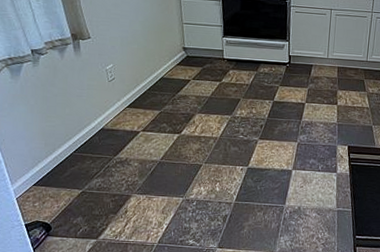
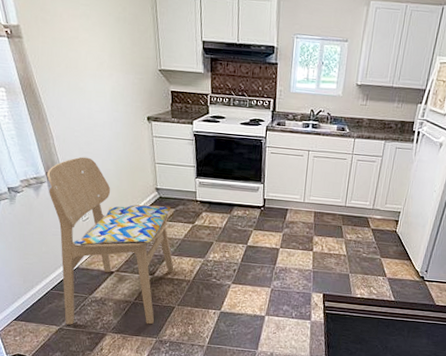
dining chair: none [73,18,202,188] -> present [47,157,175,325]

